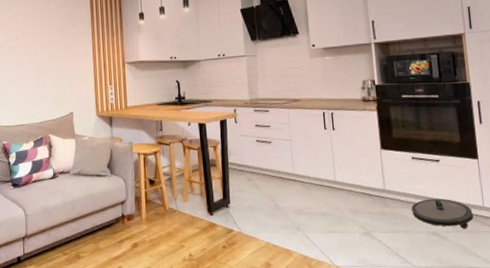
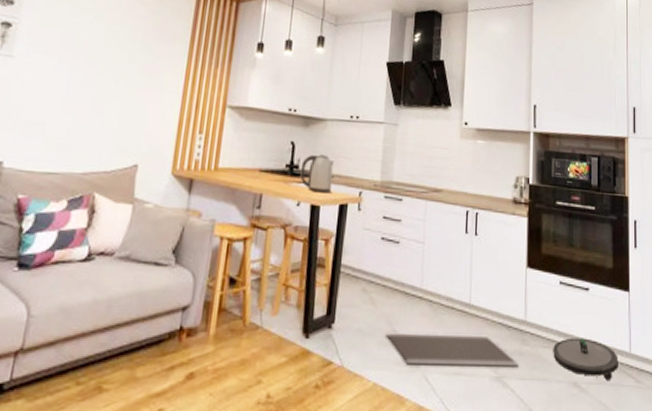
kettle: none [186,86,212,115] -> present [300,154,335,194]
door mat: none [270,203,383,228] -> present [386,332,519,367]

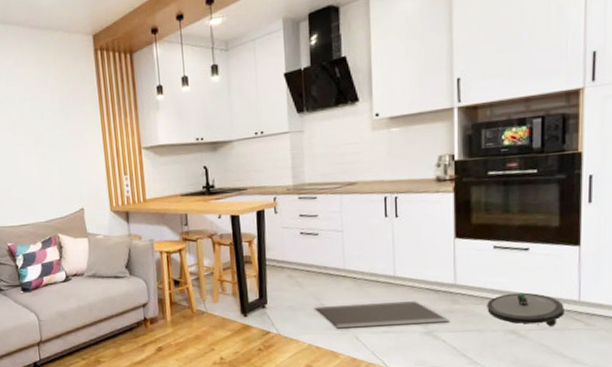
kettle: present [300,154,335,194] -> none [216,172,247,205]

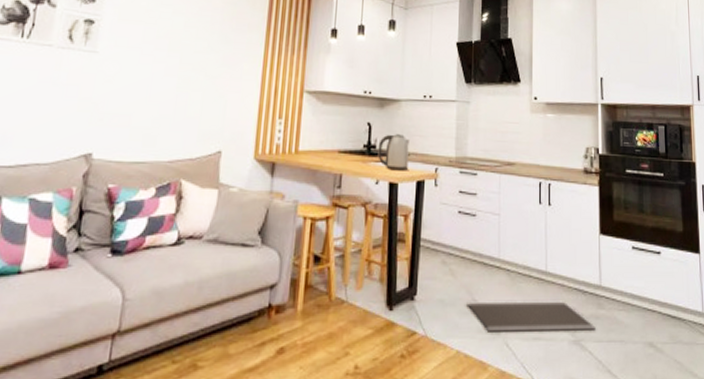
kettle: none [216,172,247,205] -> present [378,134,411,171]
robot vacuum: present [487,292,564,327] -> none [628,300,692,341]

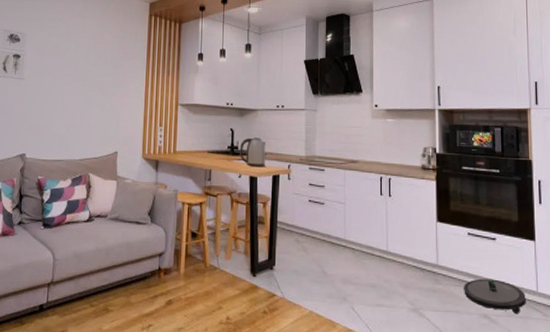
door mat: present [467,301,596,332] -> none [317,273,433,301]
robot vacuum: none [628,300,692,341] -> present [464,278,526,315]

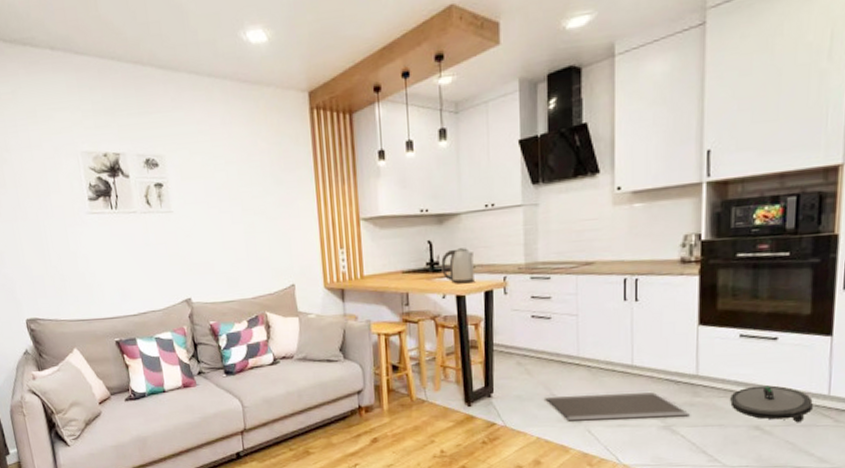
door mat: none [317,273,433,301] -> present [545,391,690,421]

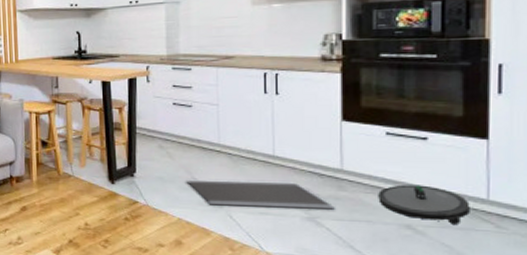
kettle: present [441,248,475,284] -> none [88,39,119,71]

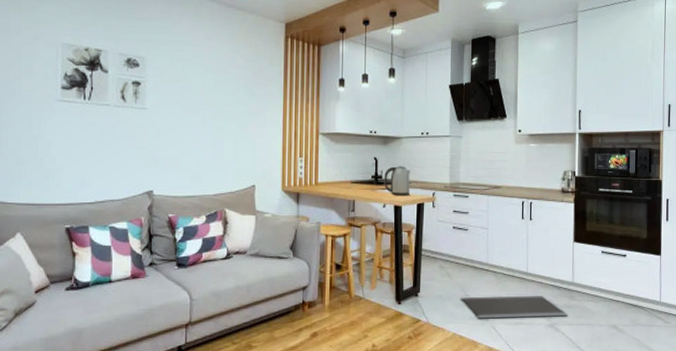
kettle: none [88,39,119,71] -> present [384,166,411,196]
robot vacuum: present [378,184,470,226] -> none [596,292,650,323]

